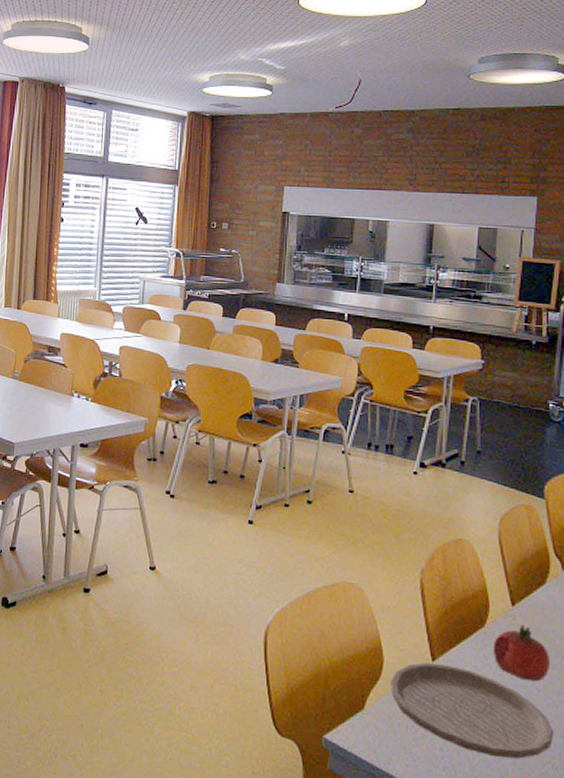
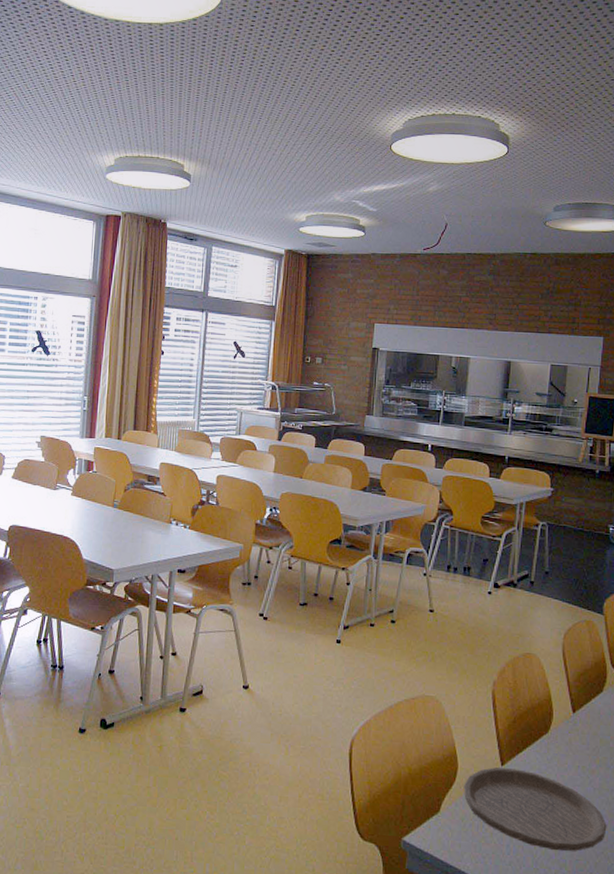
fruit: present [492,624,551,682] -> none [555,729,606,781]

